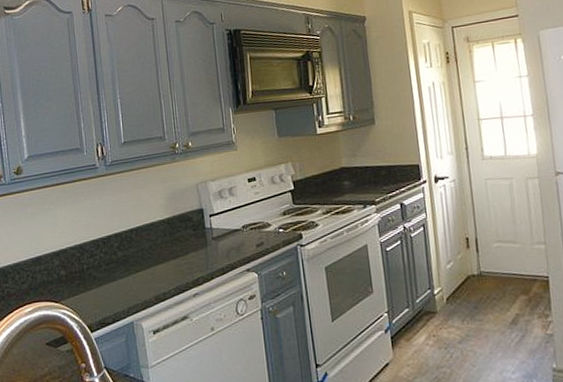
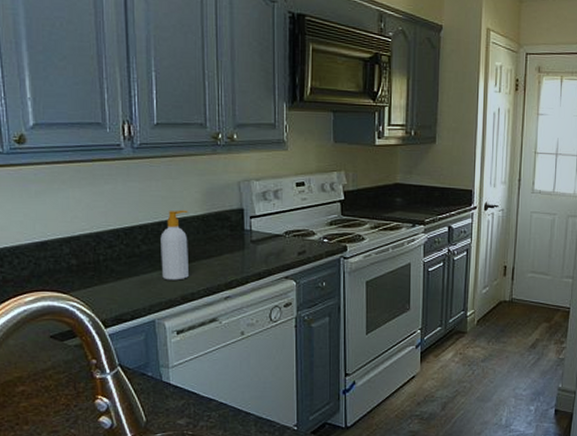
soap bottle: none [133,215,160,283] -> present [160,210,189,280]

